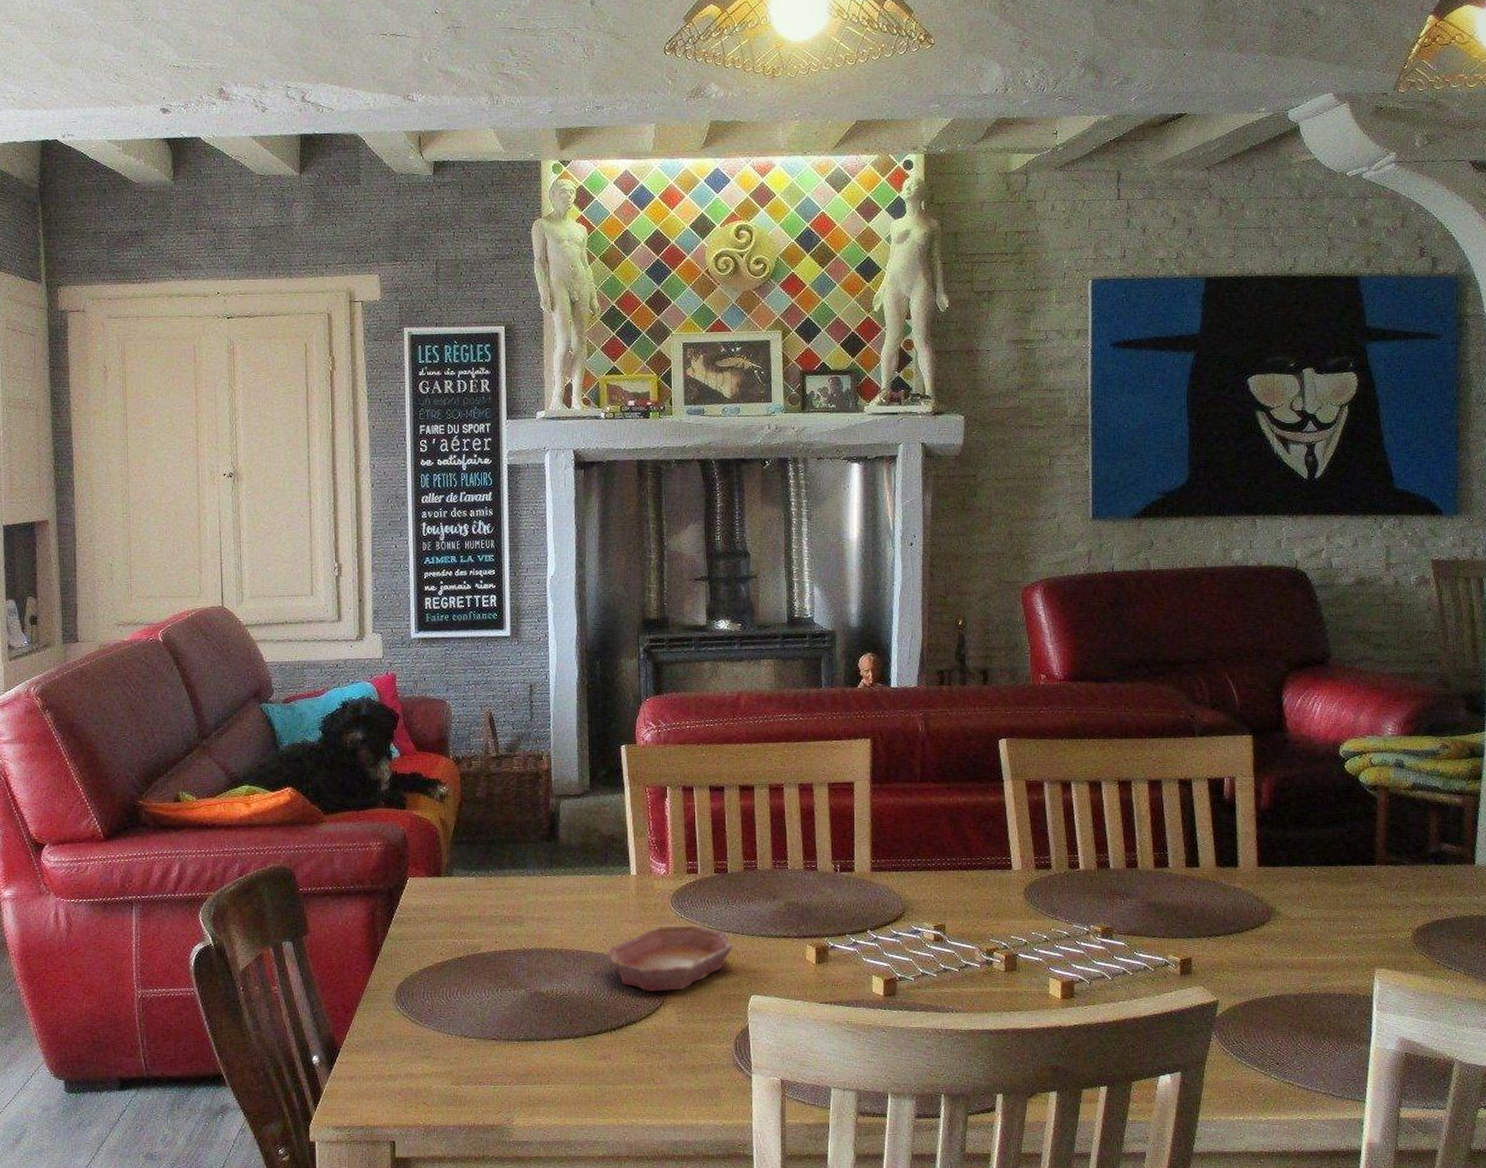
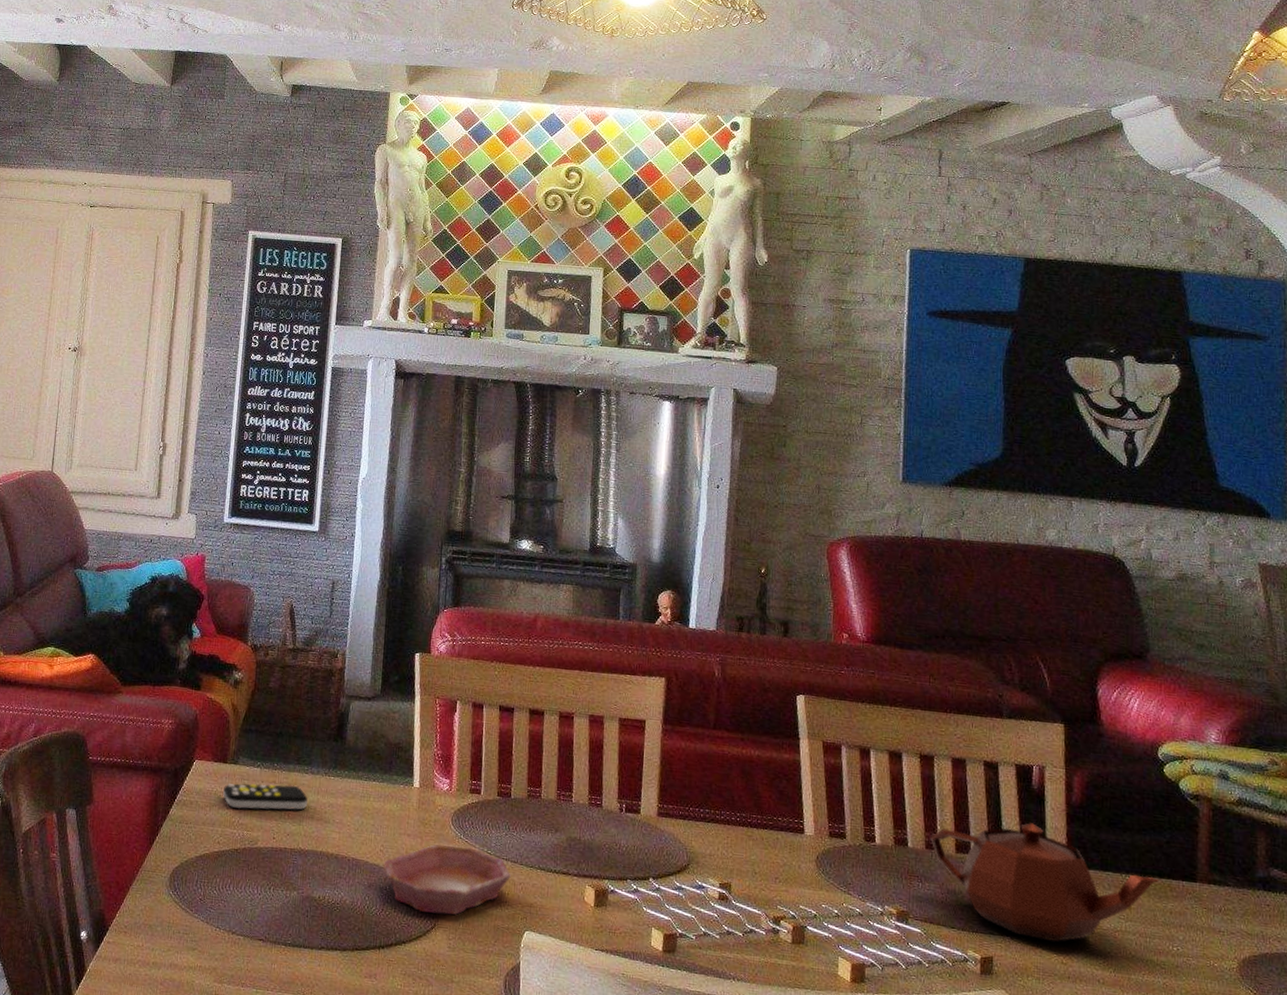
remote control: none [440,890,526,918] -> present [223,783,308,810]
teapot: none [1131,831,1341,937] -> present [930,823,1159,943]

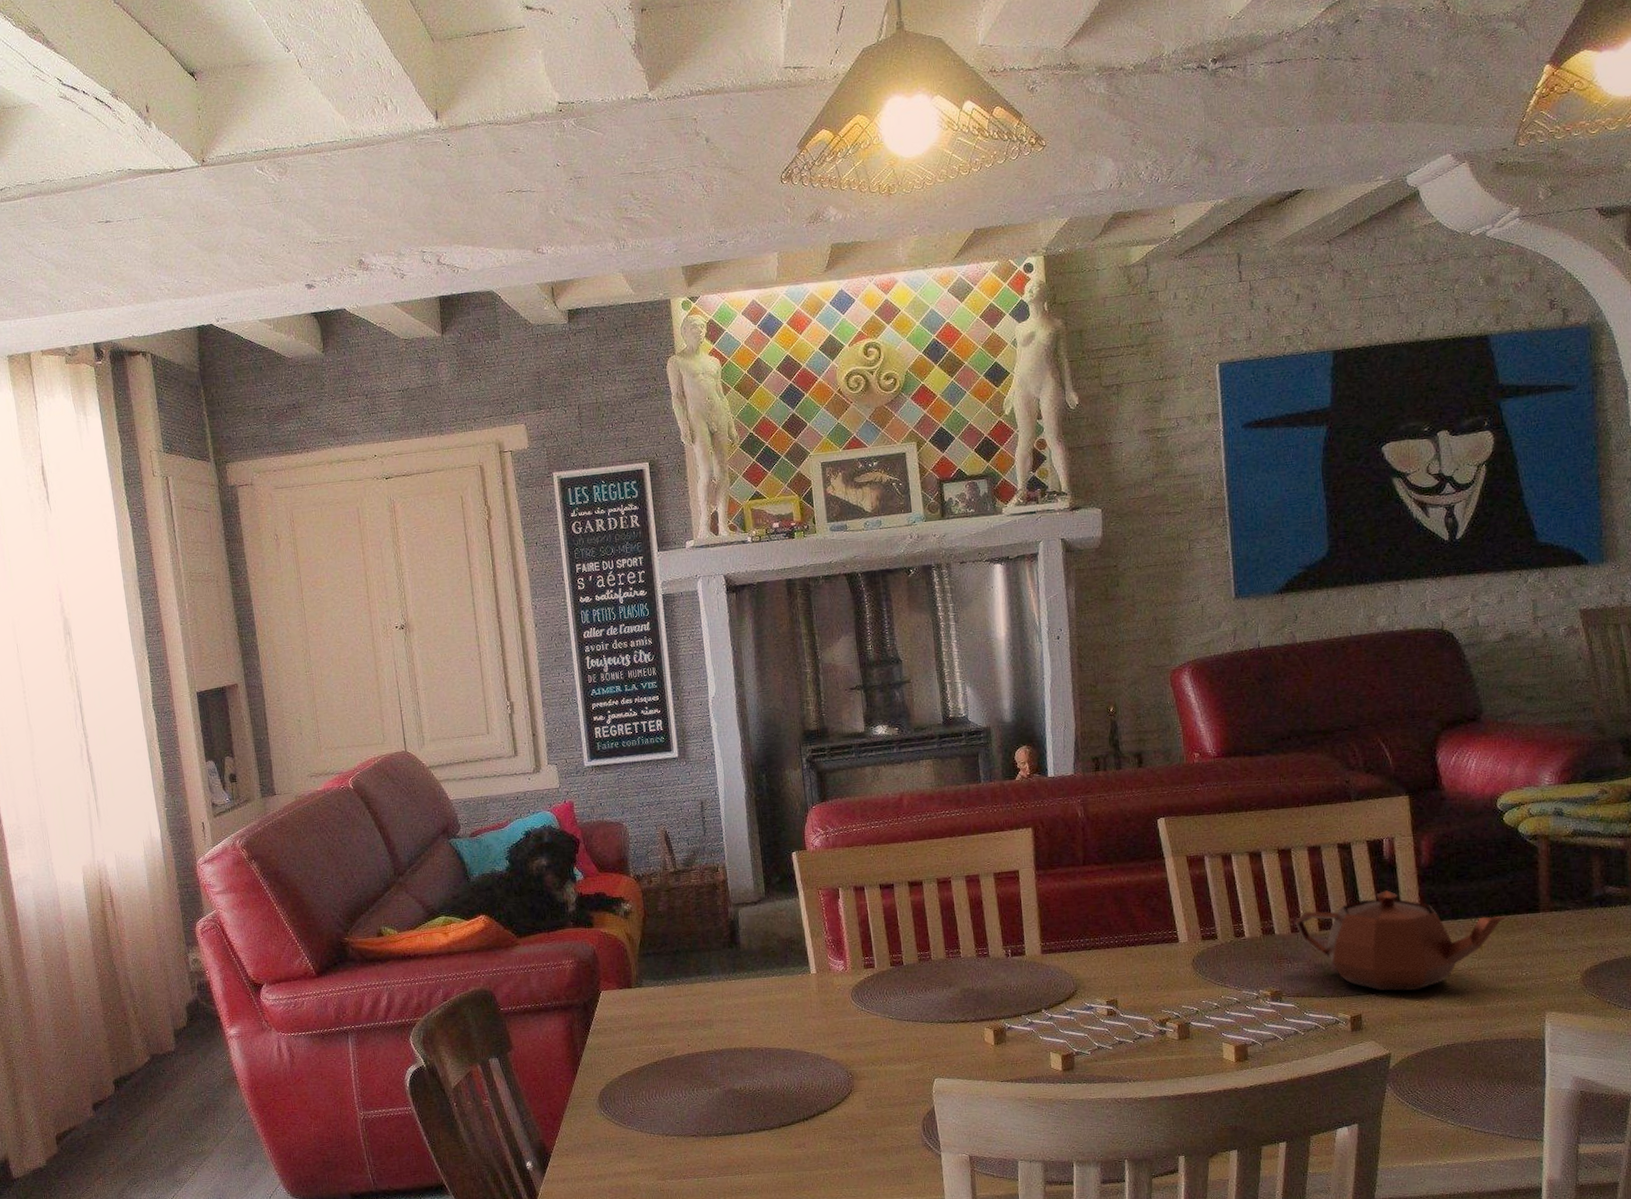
remote control: present [223,783,308,810] -> none [633,995,714,1026]
bowl: present [384,844,511,915] -> none [795,1016,914,1082]

